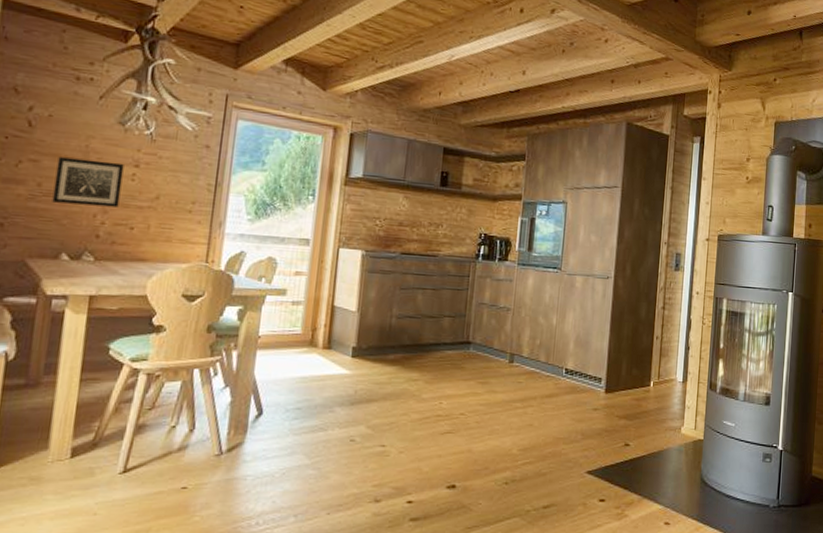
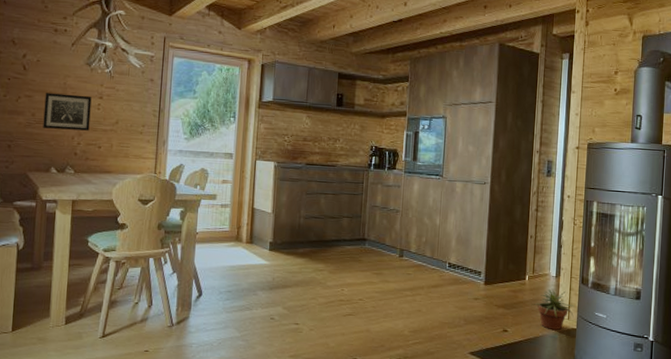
potted plant: none [655,397,702,443] -> present [531,289,574,331]

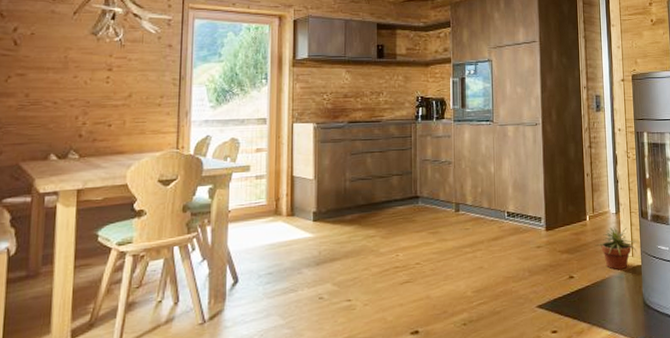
wall art: present [43,93,92,131] -> none [39,68,99,110]

